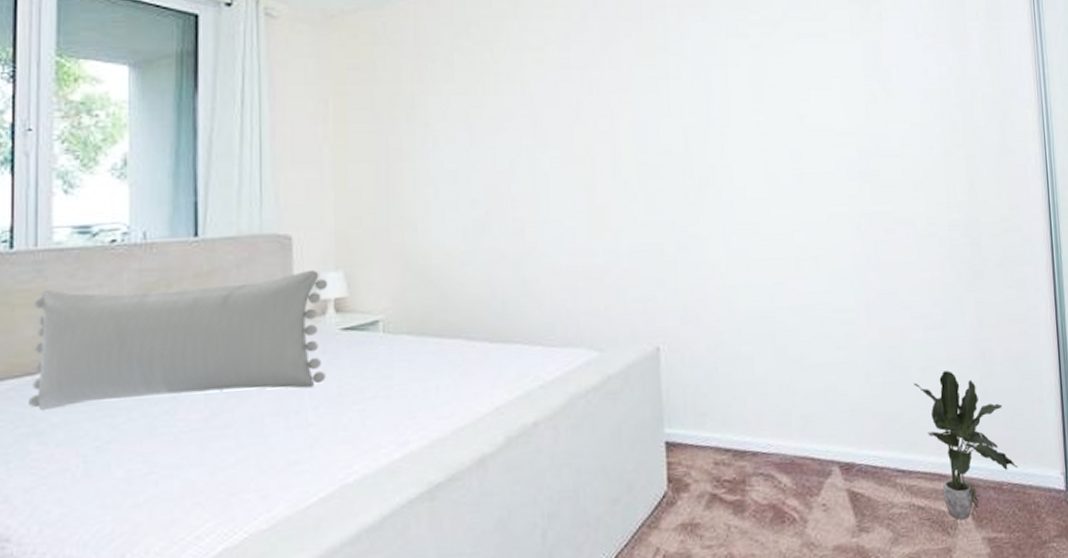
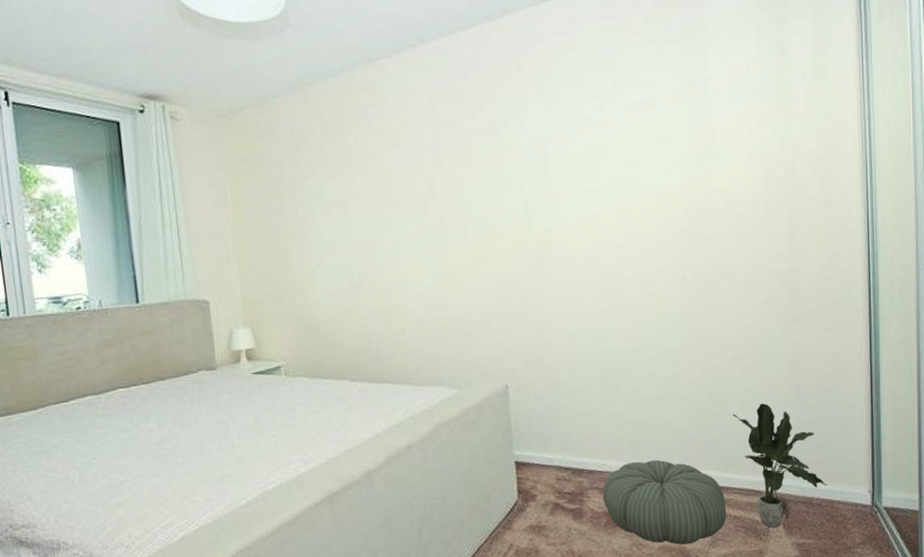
pillow: present [29,269,328,410] -> none [29,327,245,435]
pouf: none [768,438,910,544] -> present [603,459,727,545]

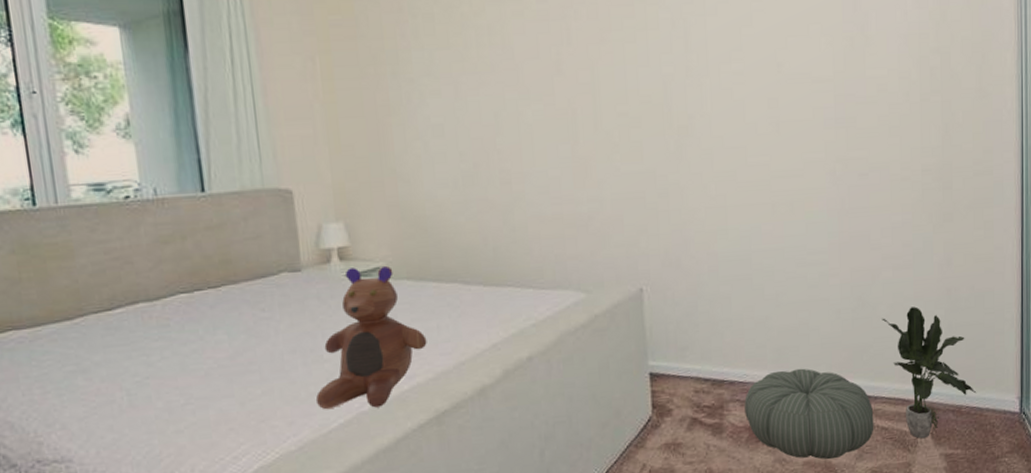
toy: none [228,364,321,489] -> present [315,265,427,410]

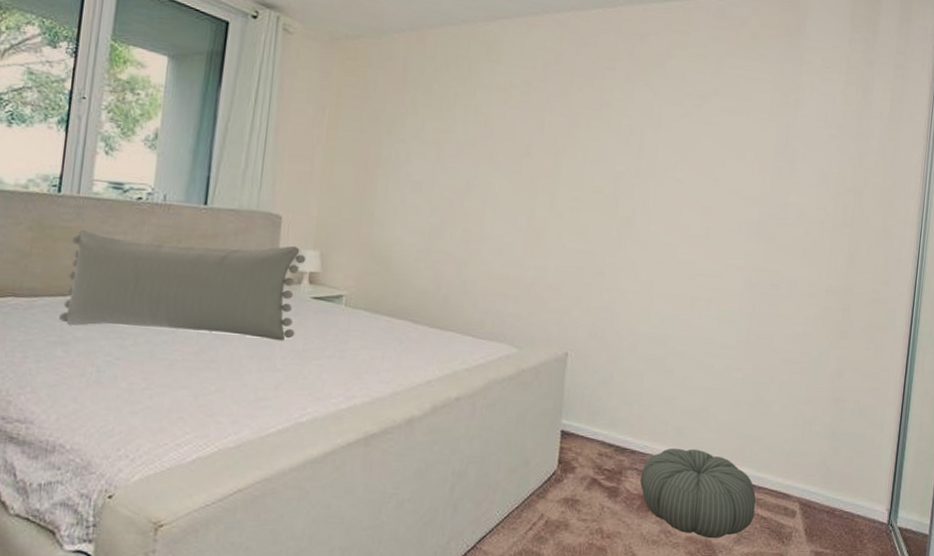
pillow: none [62,221,336,350] -> present [59,229,306,341]
toy: present [315,265,427,410] -> none [261,292,371,421]
potted plant: present [882,306,977,439] -> none [774,410,851,534]

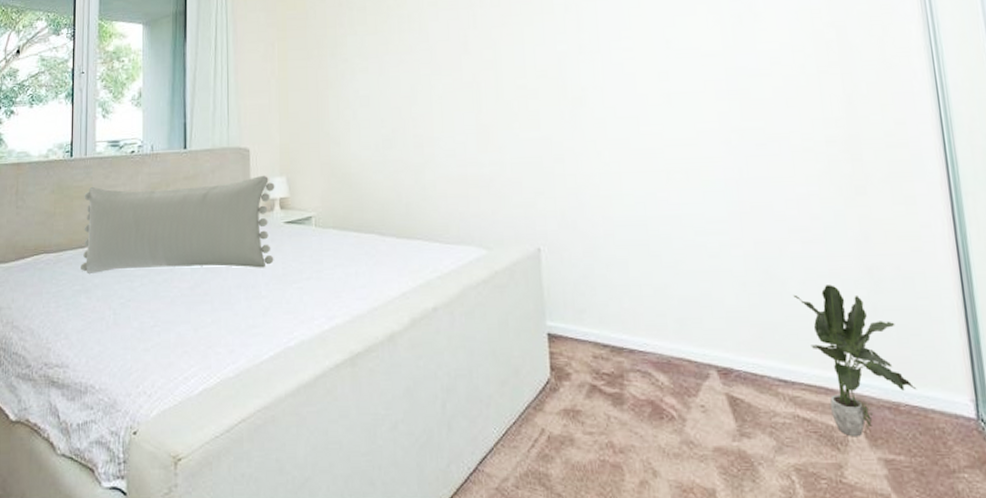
pouf: present [640,448,756,539] -> none [645,342,794,449]
potted plant: none [774,410,851,534] -> present [793,285,918,437]

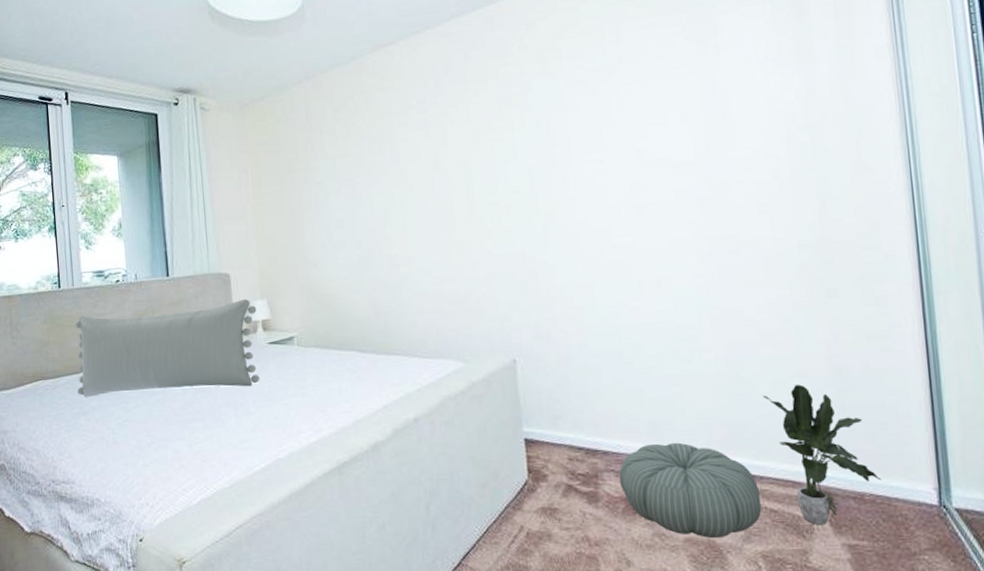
pouf: none [645,342,794,449] -> present [619,442,762,539]

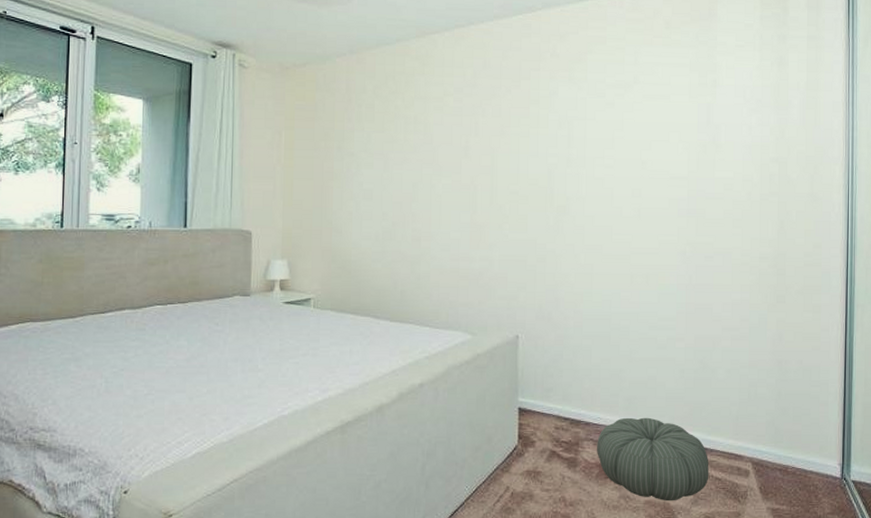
pillow: present [75,298,260,397] -> none [71,257,276,344]
potted plant: present [763,384,882,526] -> none [720,373,802,492]

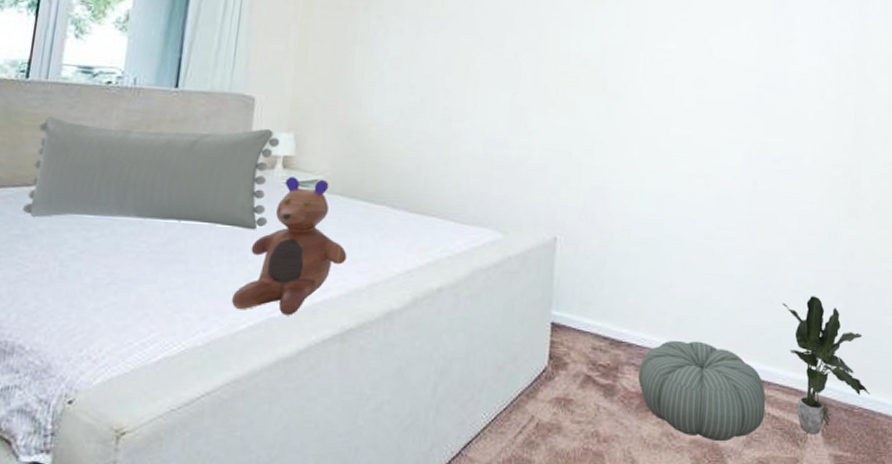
pillow: none [71,257,276,344] -> present [23,115,280,230]
toy: none [247,297,341,413] -> present [231,176,347,316]
potted plant: none [720,373,802,492] -> present [782,296,871,435]

